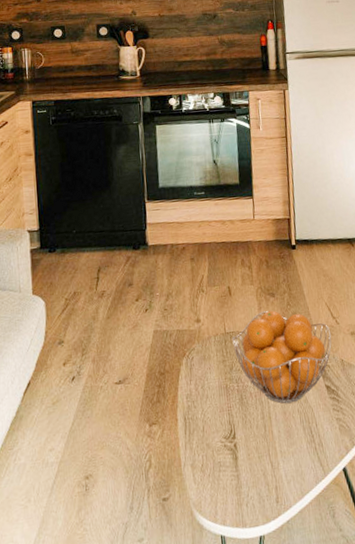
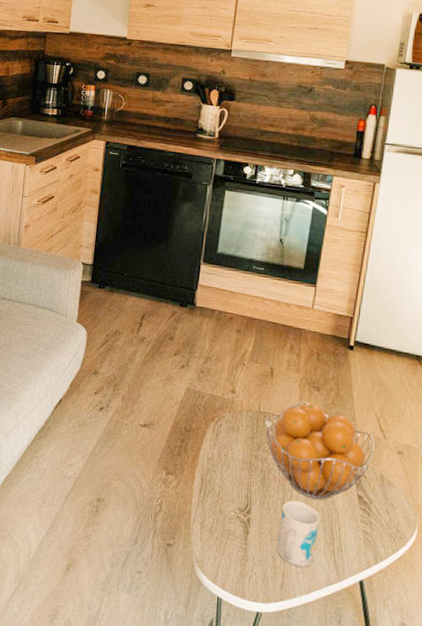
mug: none [263,410,300,476] -> present [276,500,320,568]

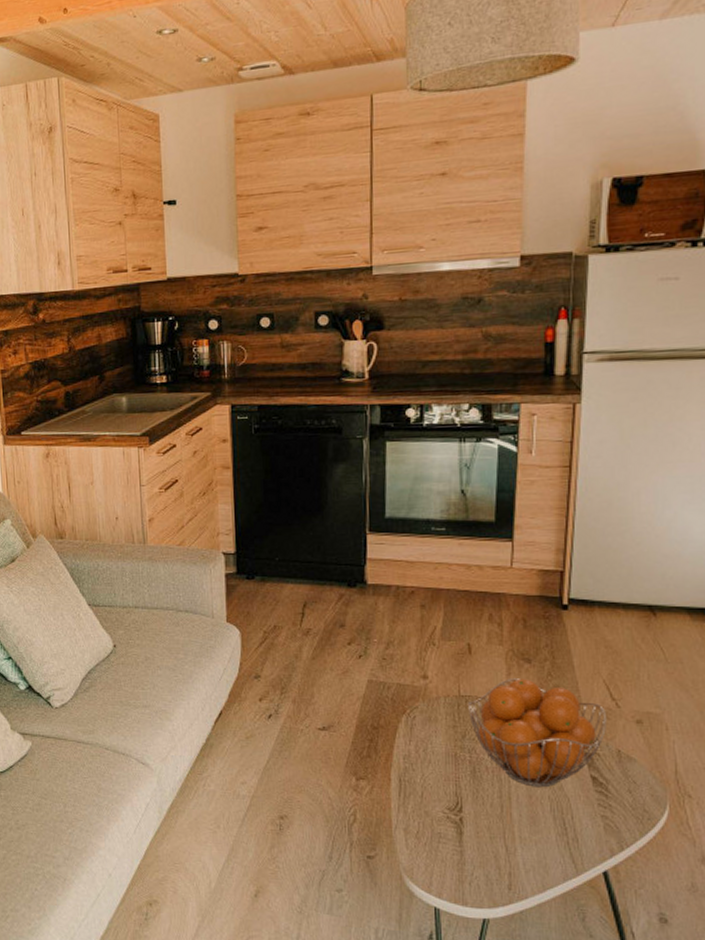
mug: present [276,500,320,568] -> none [498,791,547,864]

